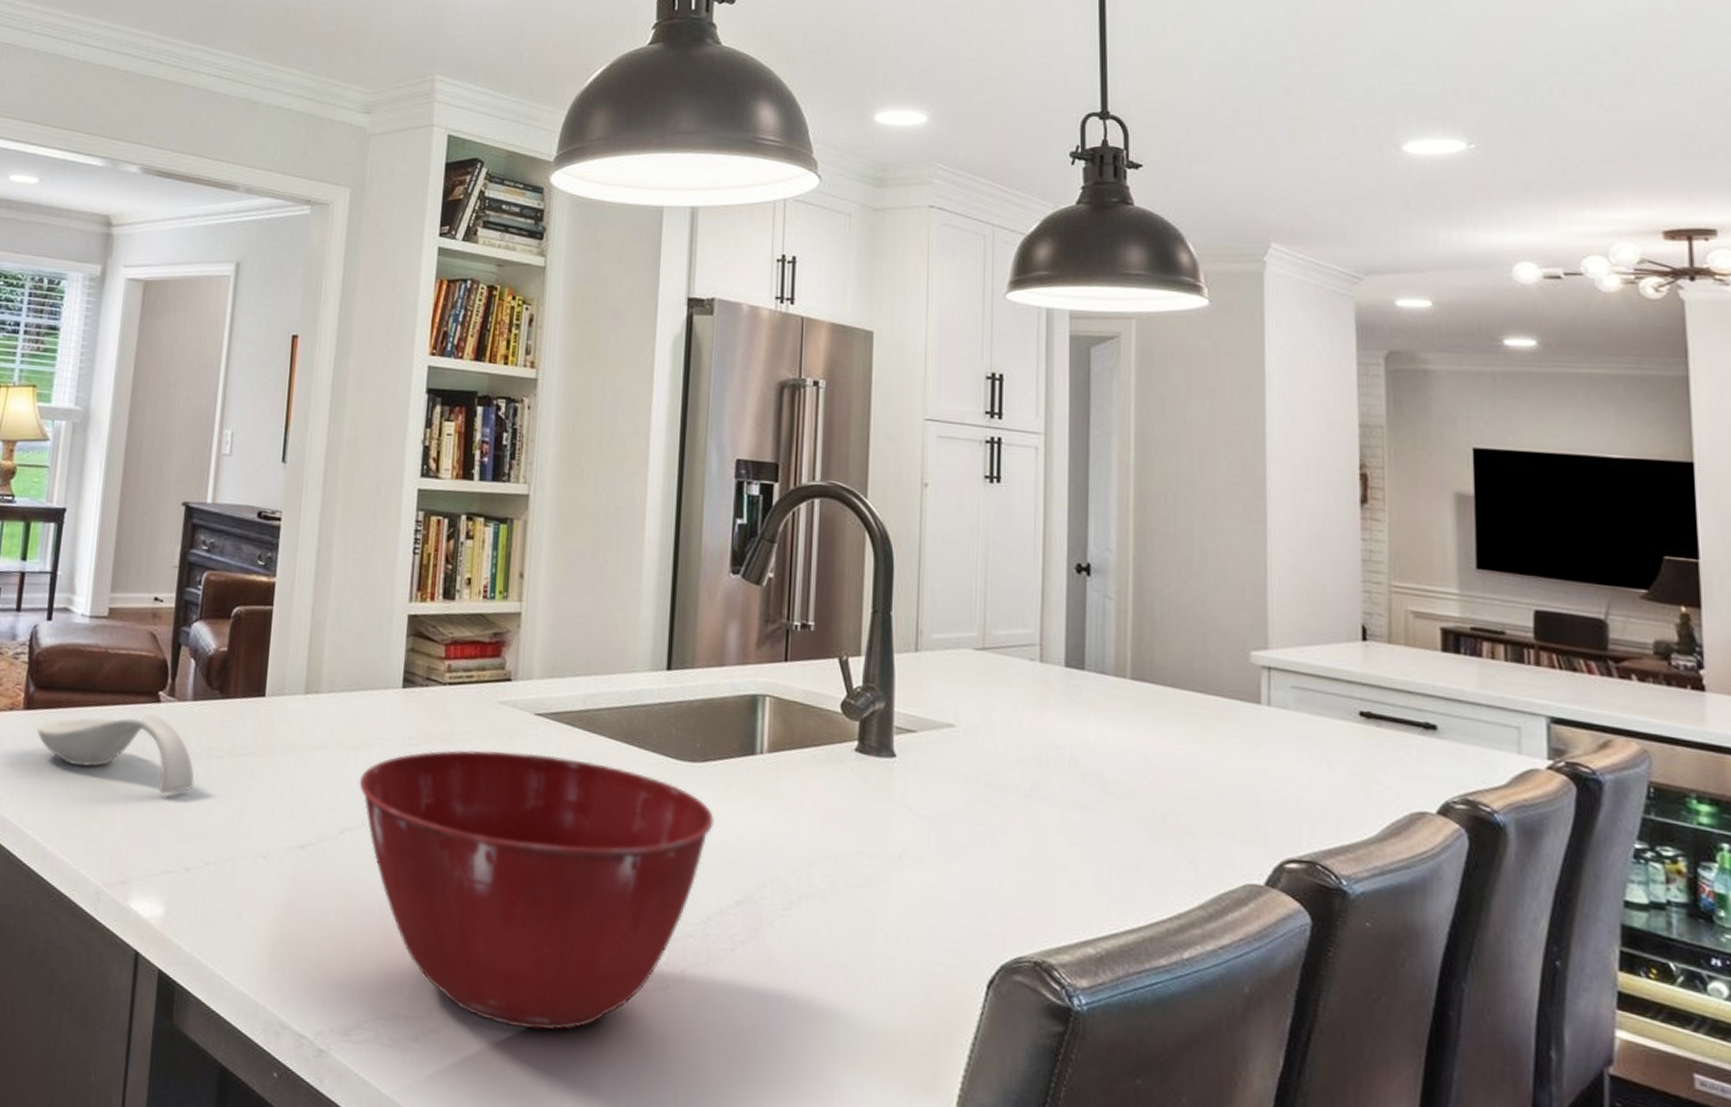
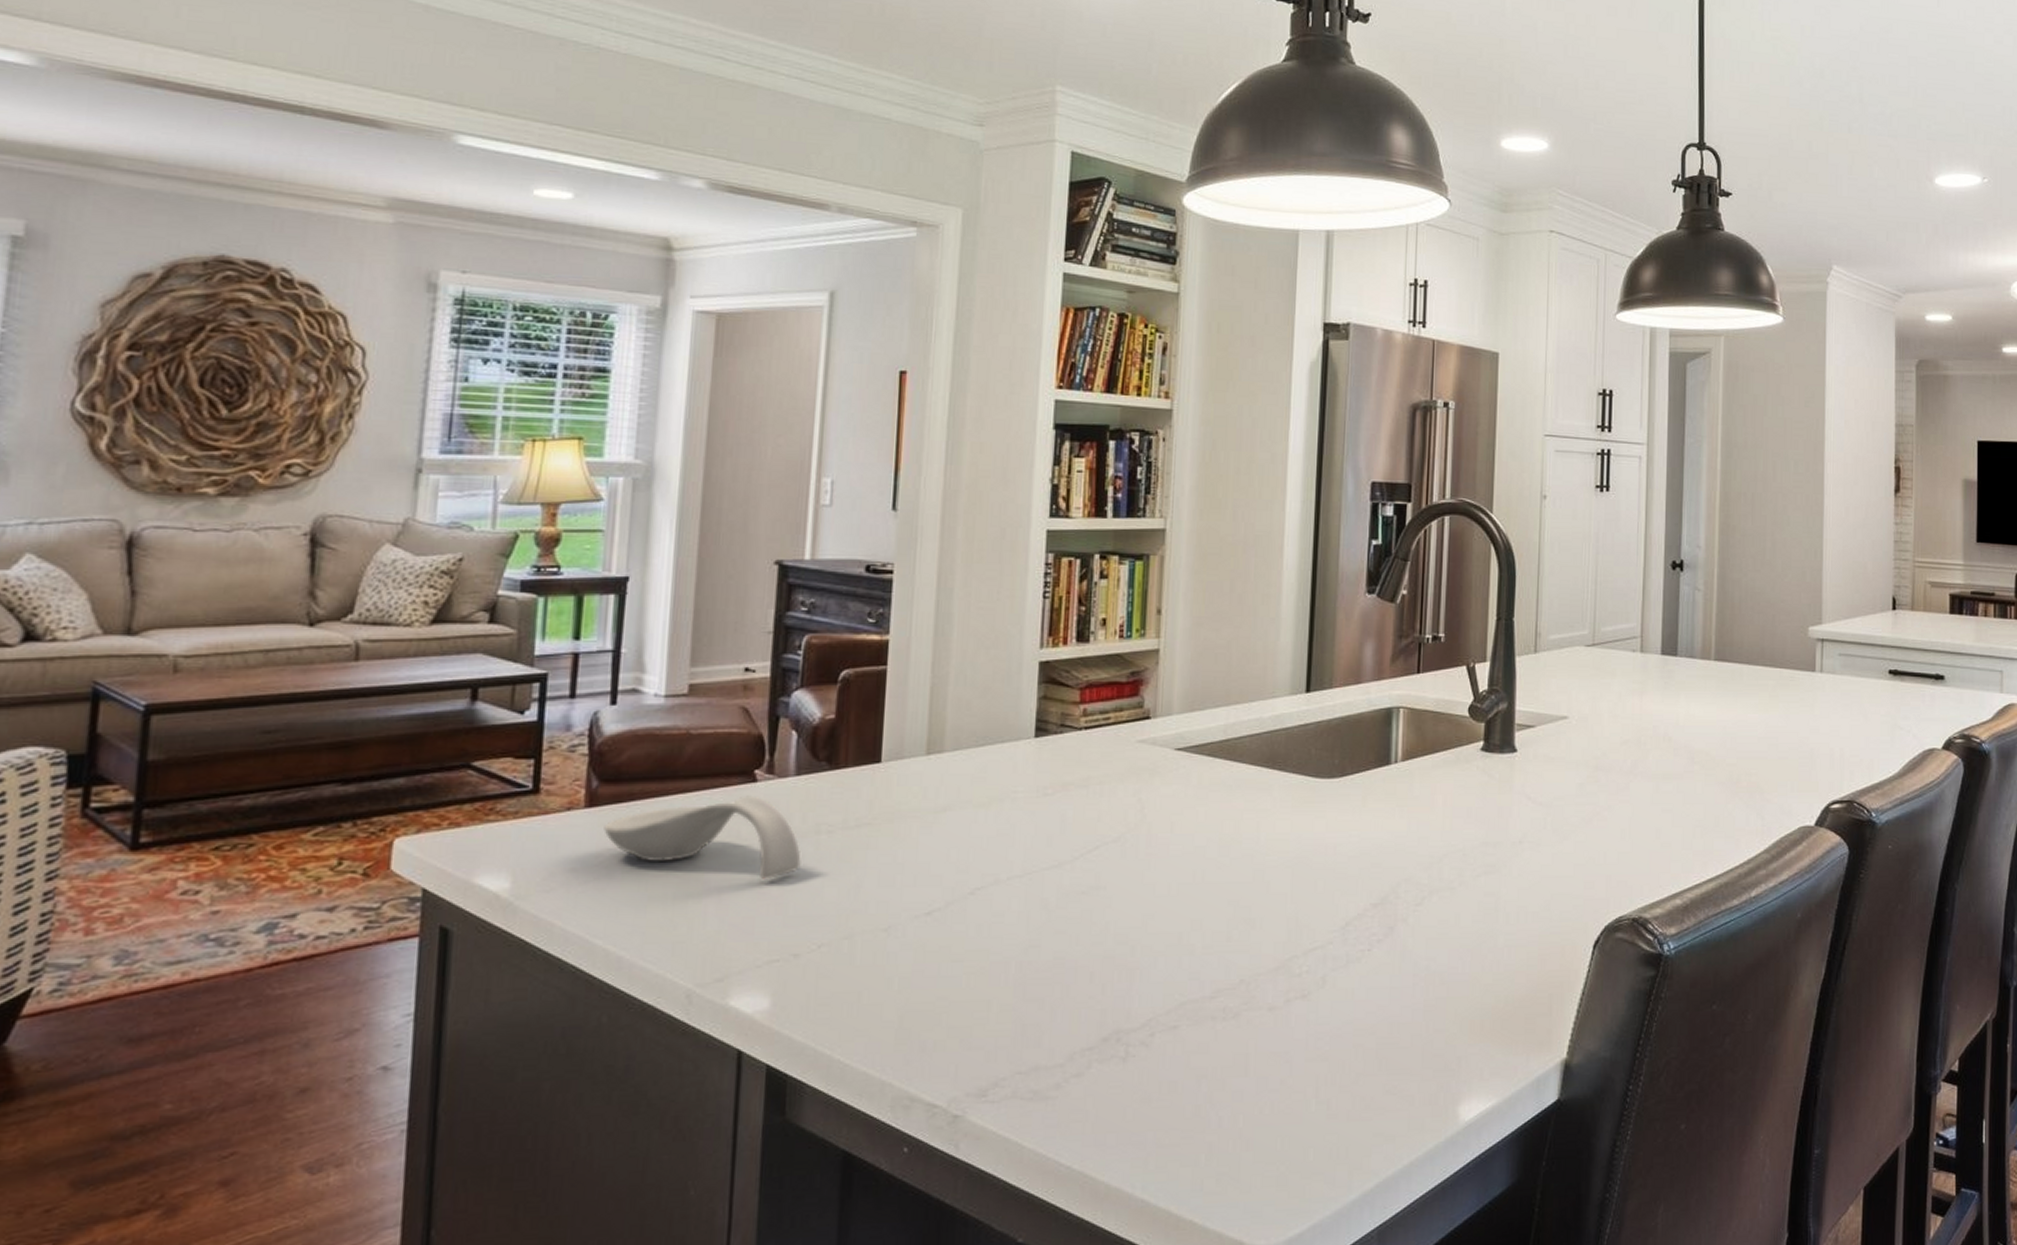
mixing bowl: present [359,750,714,1031] -> none [990,788,1352,1058]

